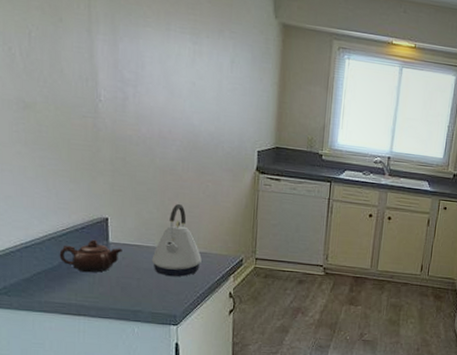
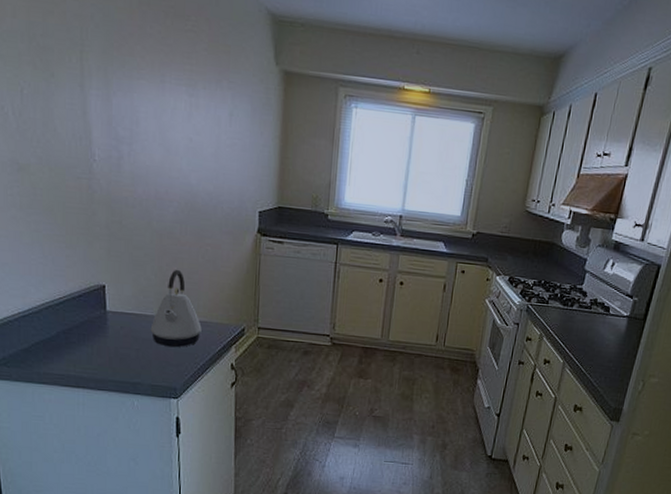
teapot: present [59,239,122,273] -> none [57,308,120,343]

